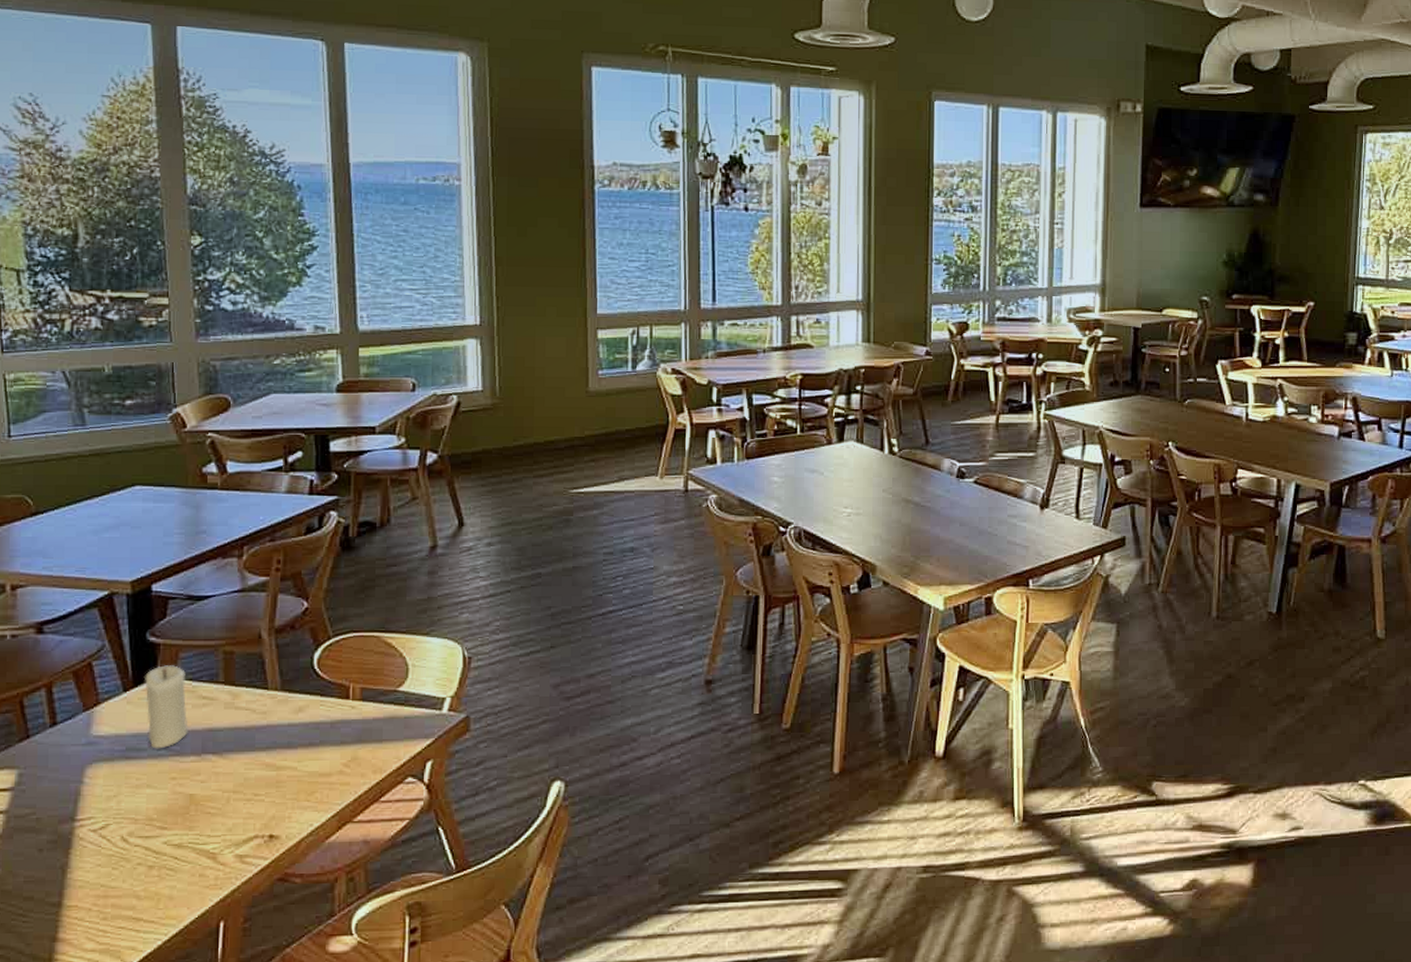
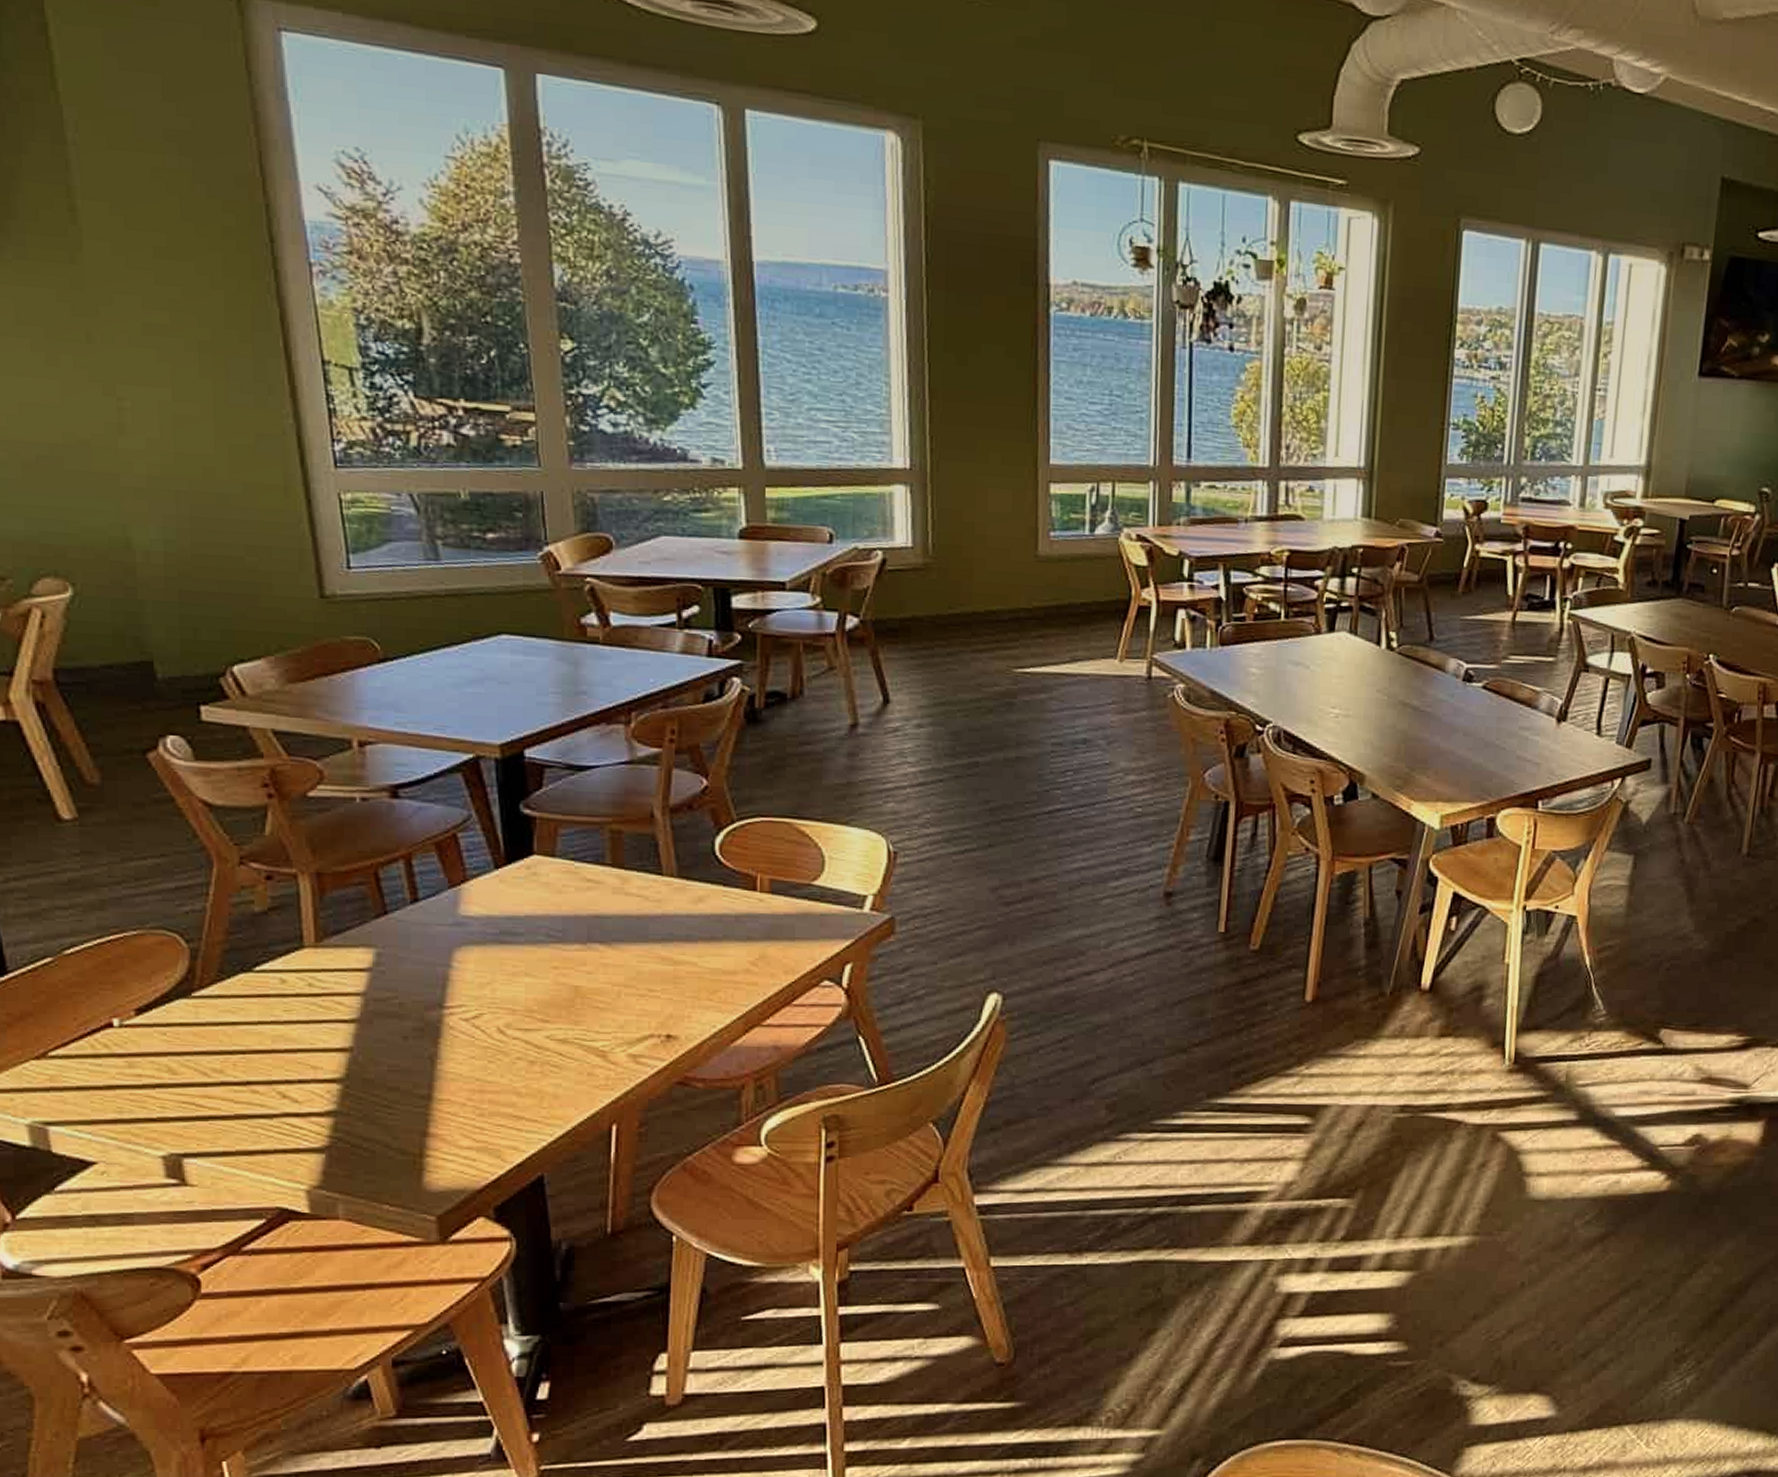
candle: present [145,665,189,749] -> none [519,842,571,935]

